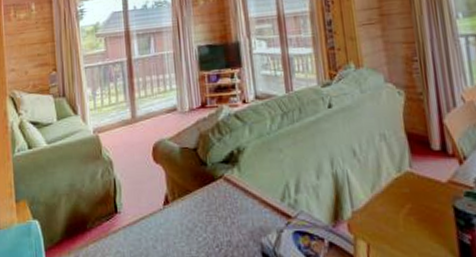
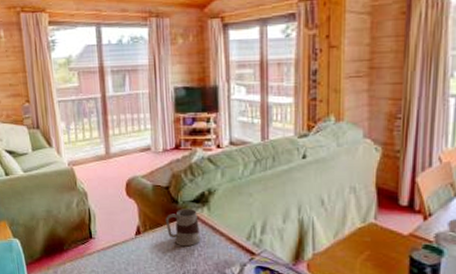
mug: none [194,170,233,215] -> present [165,208,201,247]

